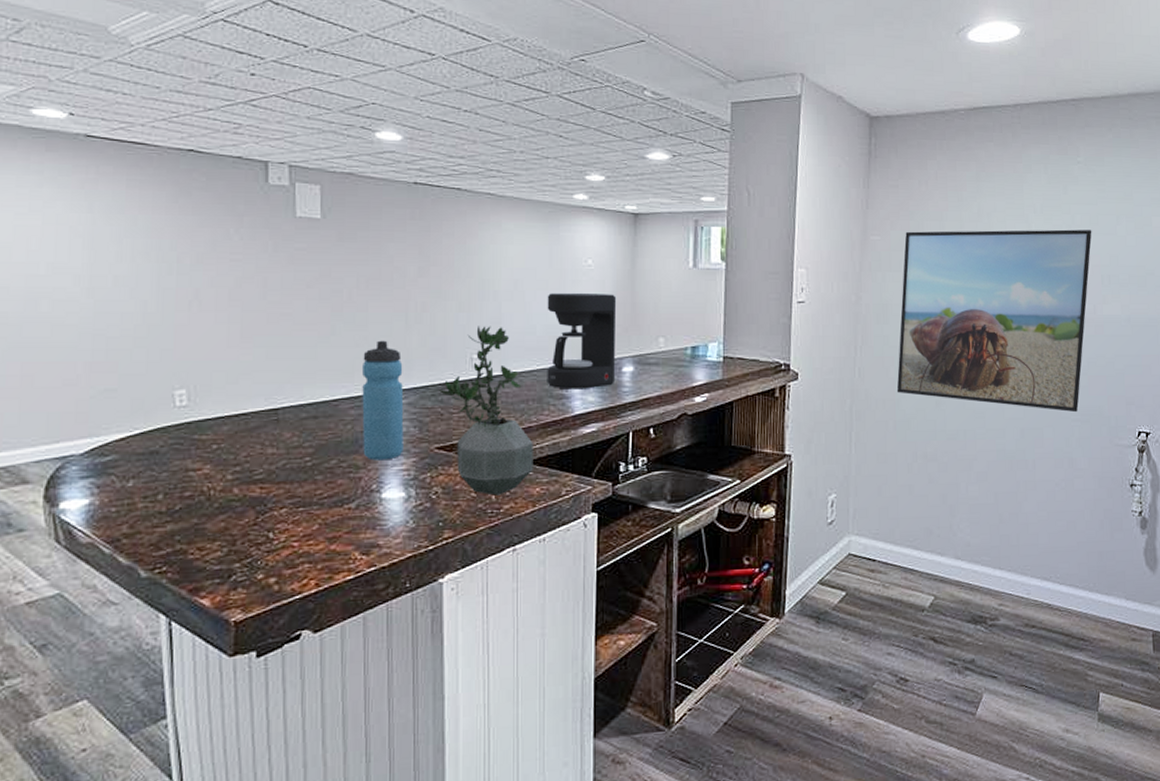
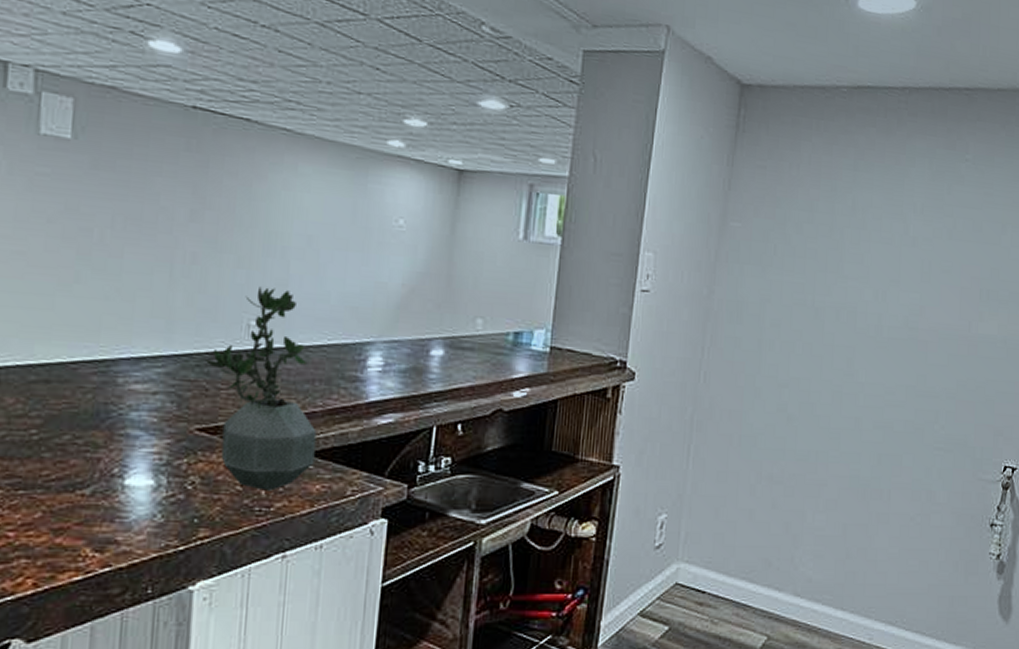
water bottle: present [362,340,404,461] -> none [104,294,163,440]
coffee maker: present [547,293,617,389] -> none [338,255,430,372]
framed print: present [896,229,1092,413] -> none [745,220,975,440]

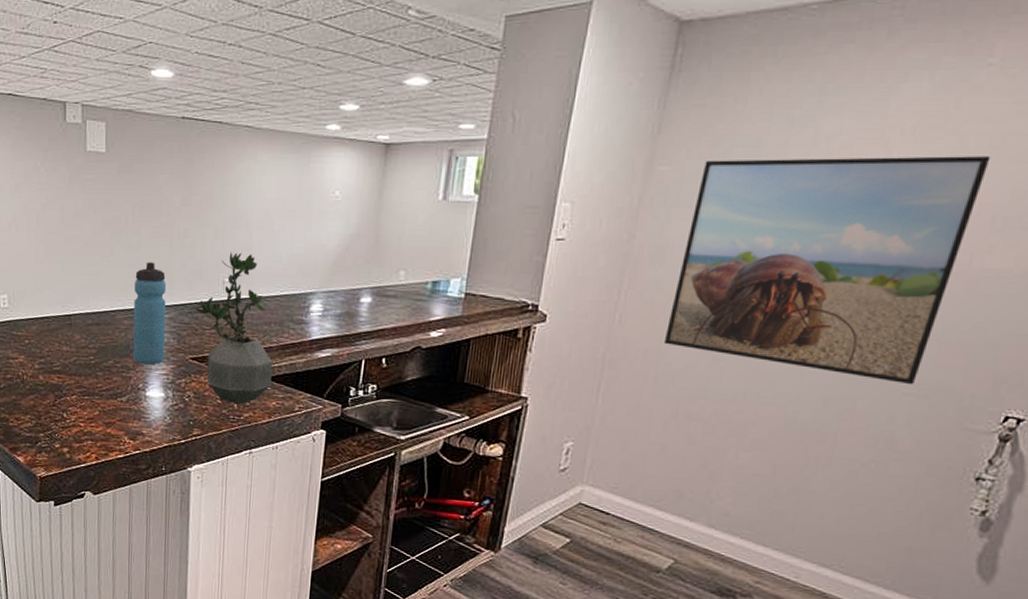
water bottle: none [104,294,163,440] -> present [133,262,167,365]
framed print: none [745,220,975,440] -> present [663,156,991,385]

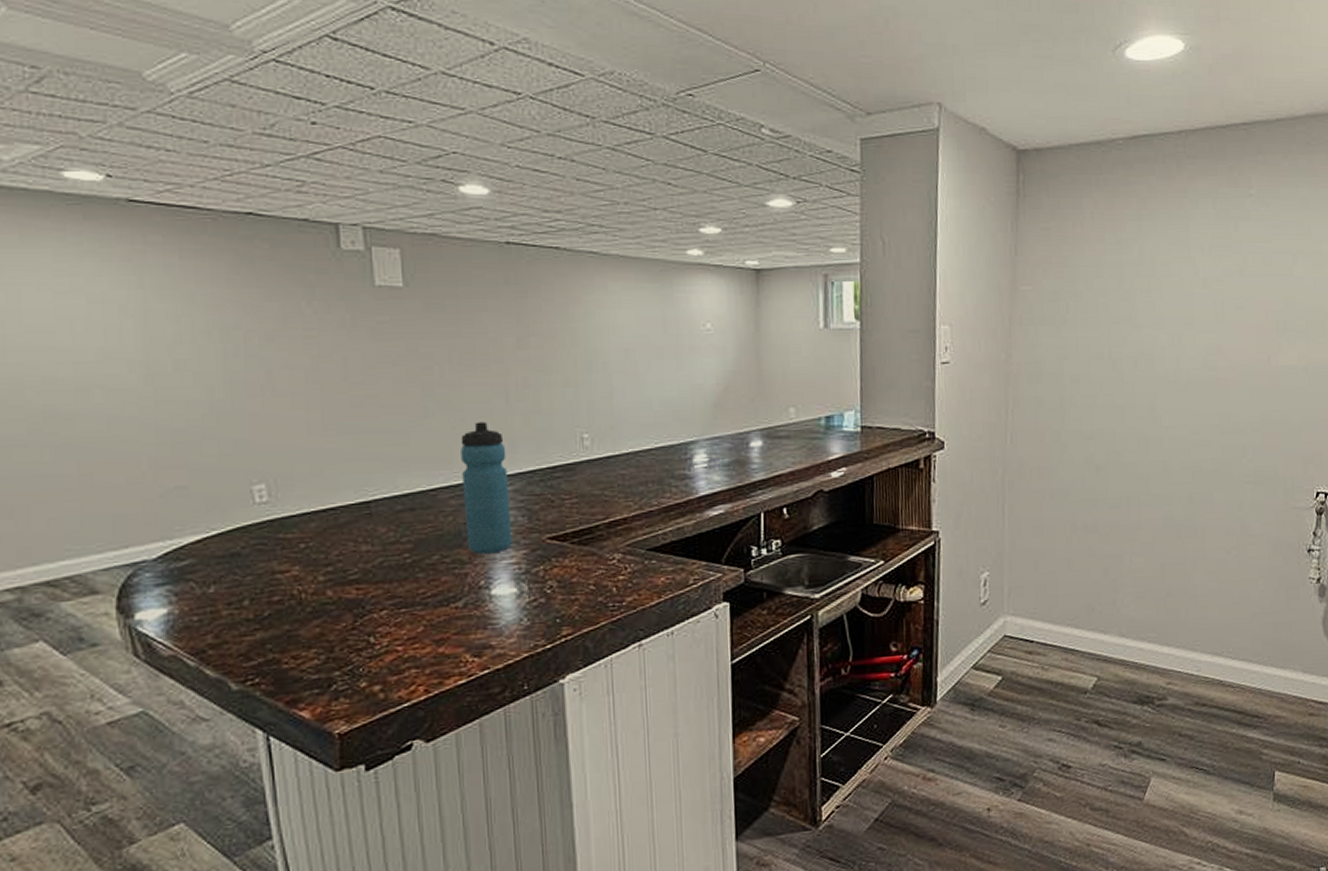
potted plant: present [194,252,273,405] -> none [546,401,657,588]
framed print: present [663,156,991,385] -> none [1052,271,1266,474]

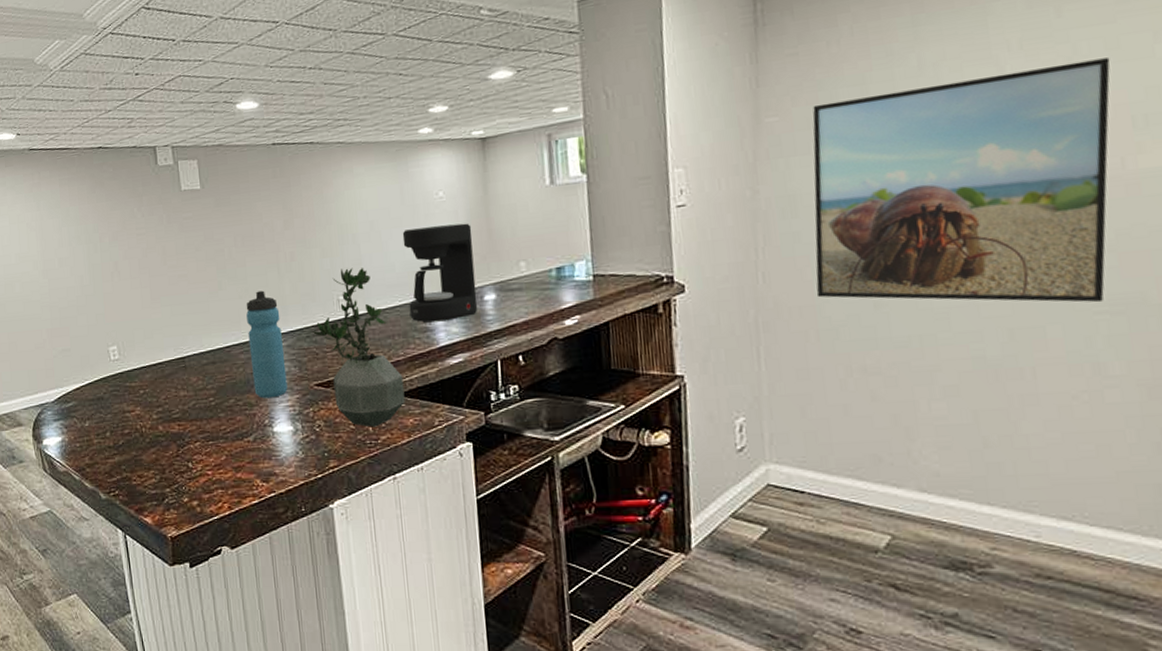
potted plant: none [546,401,657,588] -> present [312,267,405,427]
coffee maker: none [662,361,743,469] -> present [402,223,478,322]
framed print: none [1052,271,1266,474] -> present [812,57,1111,303]

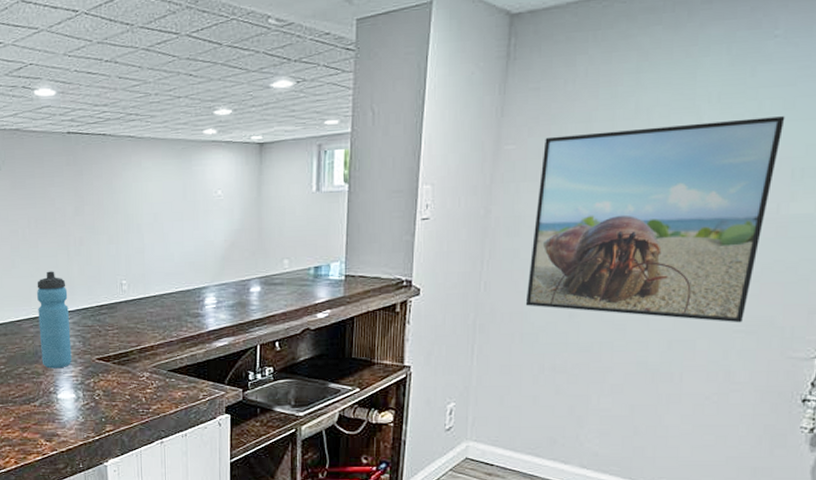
potted plant: present [312,267,405,427] -> none [96,255,175,398]
coffee maker: present [402,223,478,322] -> none [182,221,245,309]

